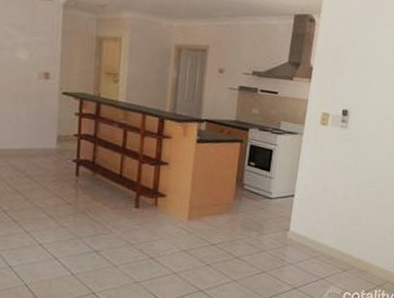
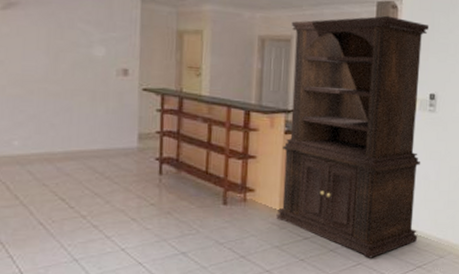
hutch: none [185,29,346,268] -> present [276,15,430,258]

